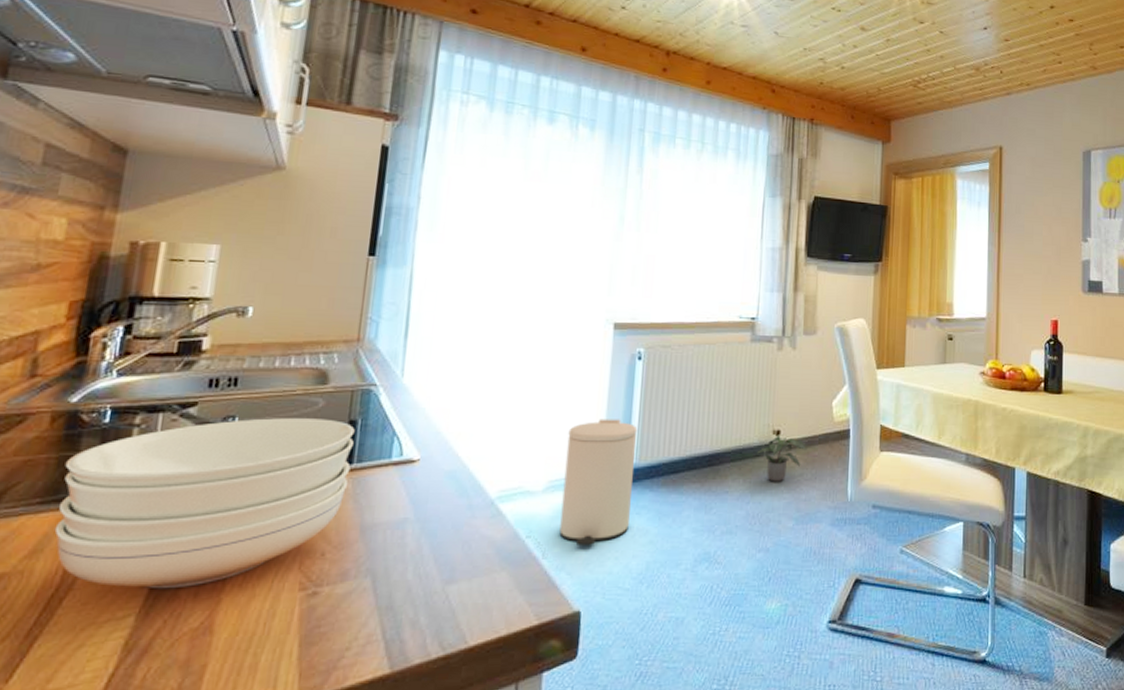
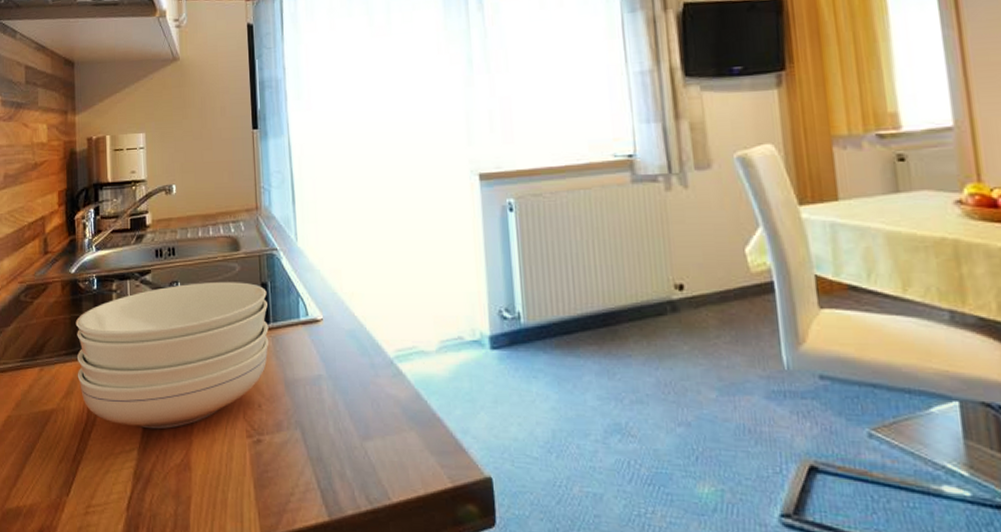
pedal bin: present [559,419,638,547] -> none [451,276,527,410]
potted plant: present [756,435,807,482] -> none [657,289,721,345]

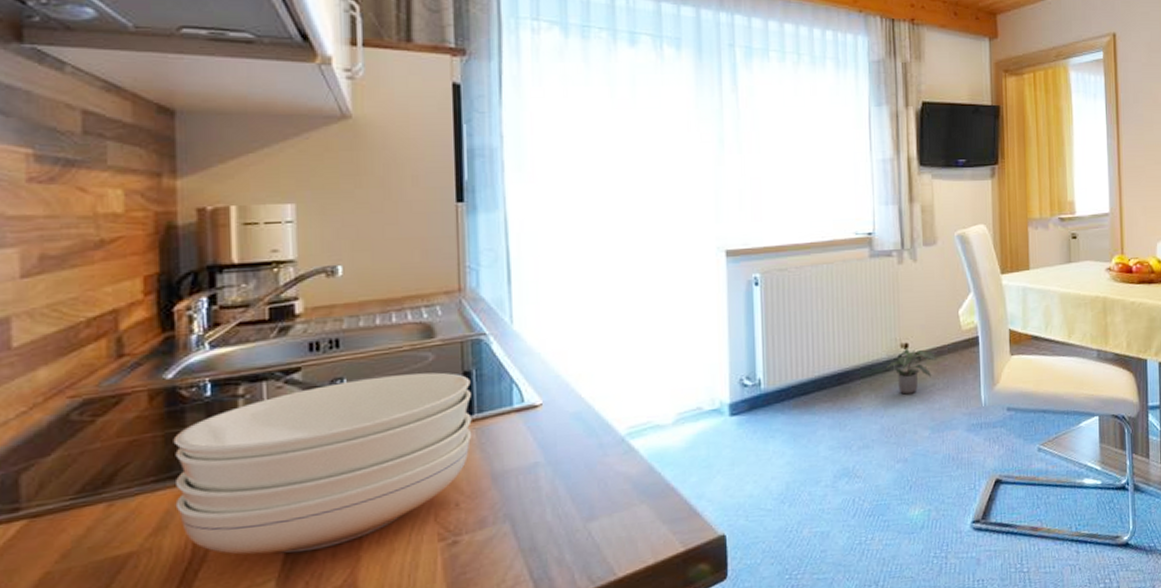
potted plant: none [657,289,721,345] -> present [885,348,937,395]

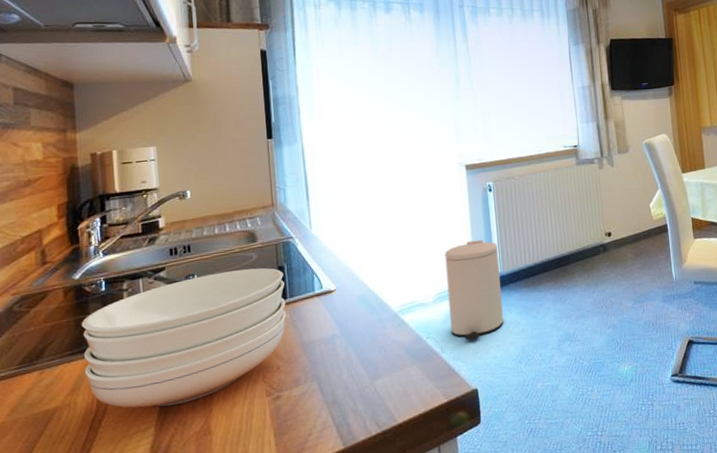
pedal bin: none [692,346,764,474] -> present [444,239,504,341]
potted plant: present [885,348,937,395] -> none [594,236,635,274]

